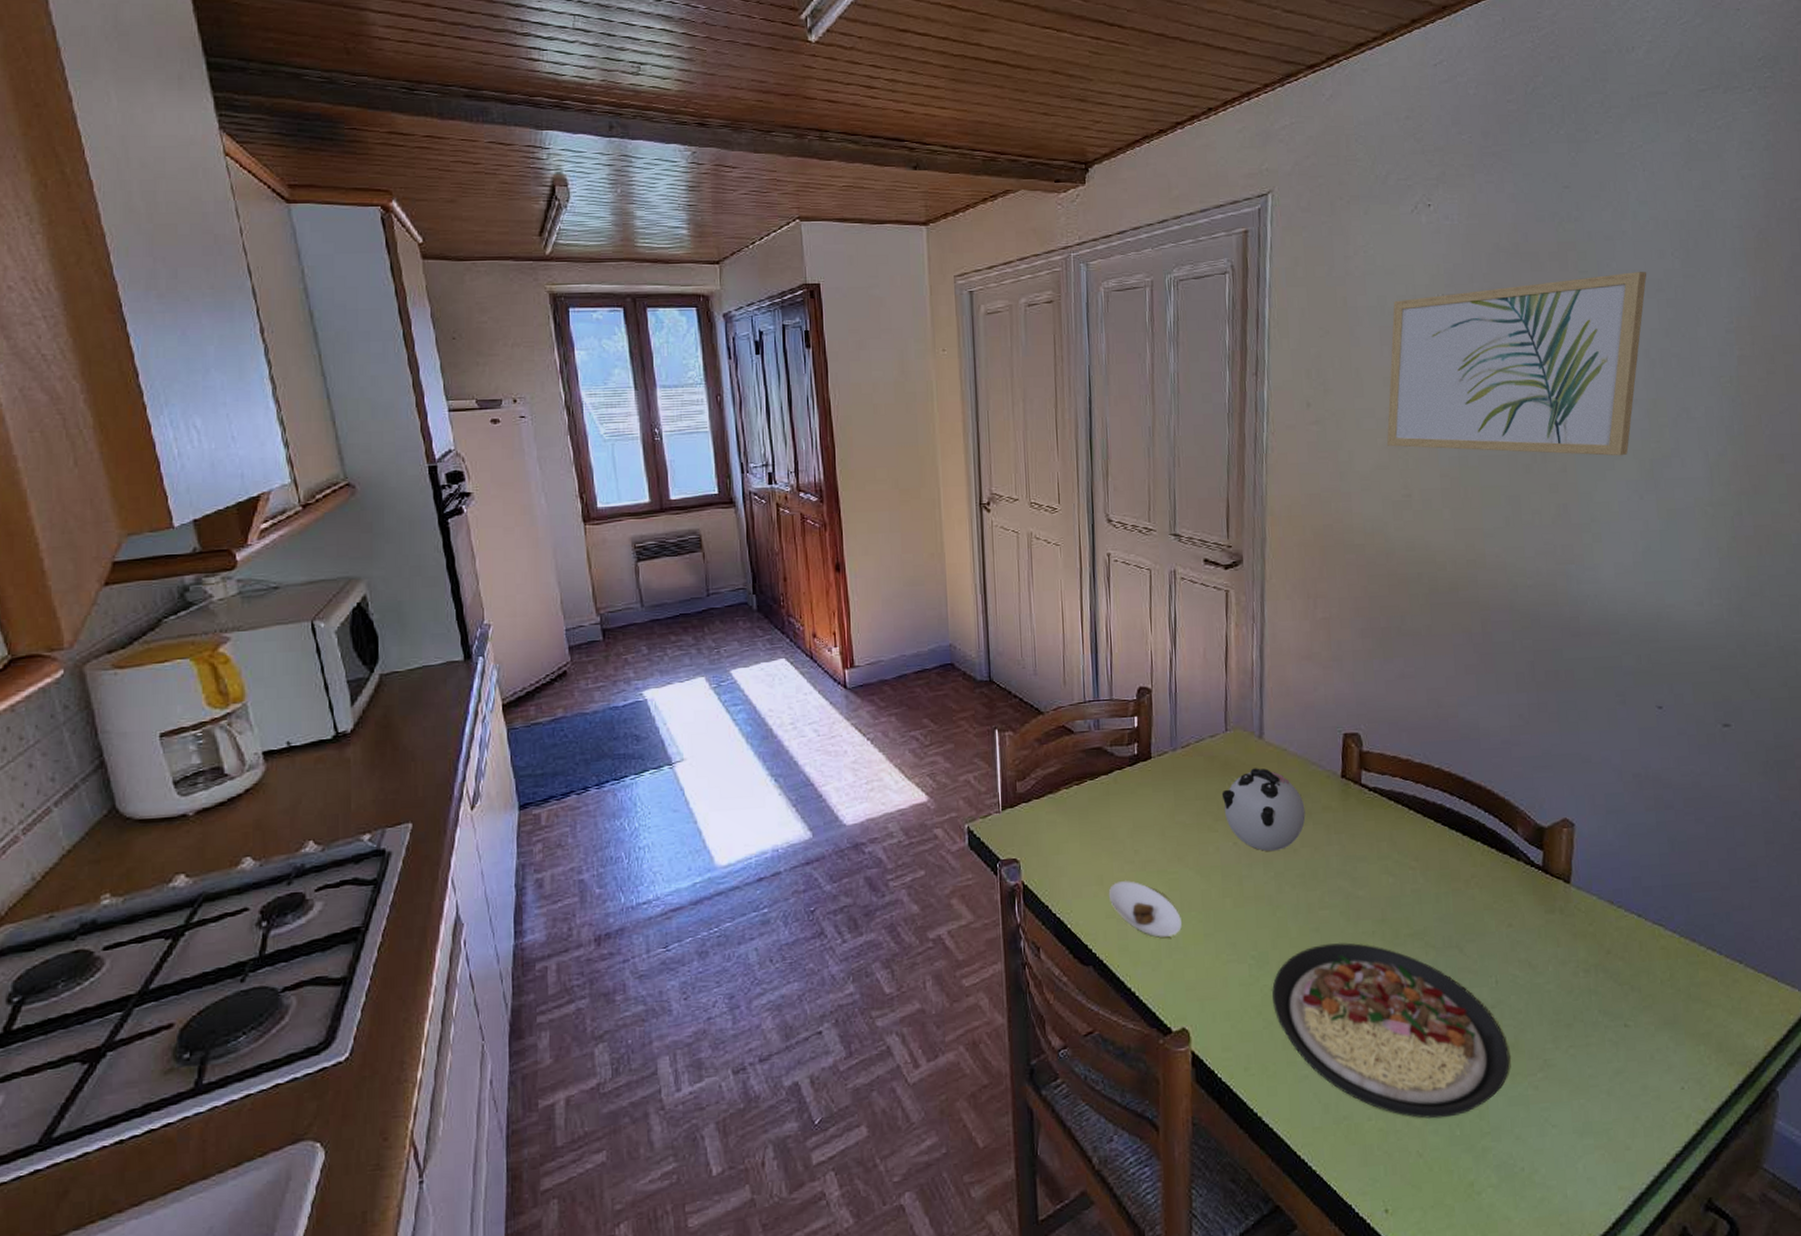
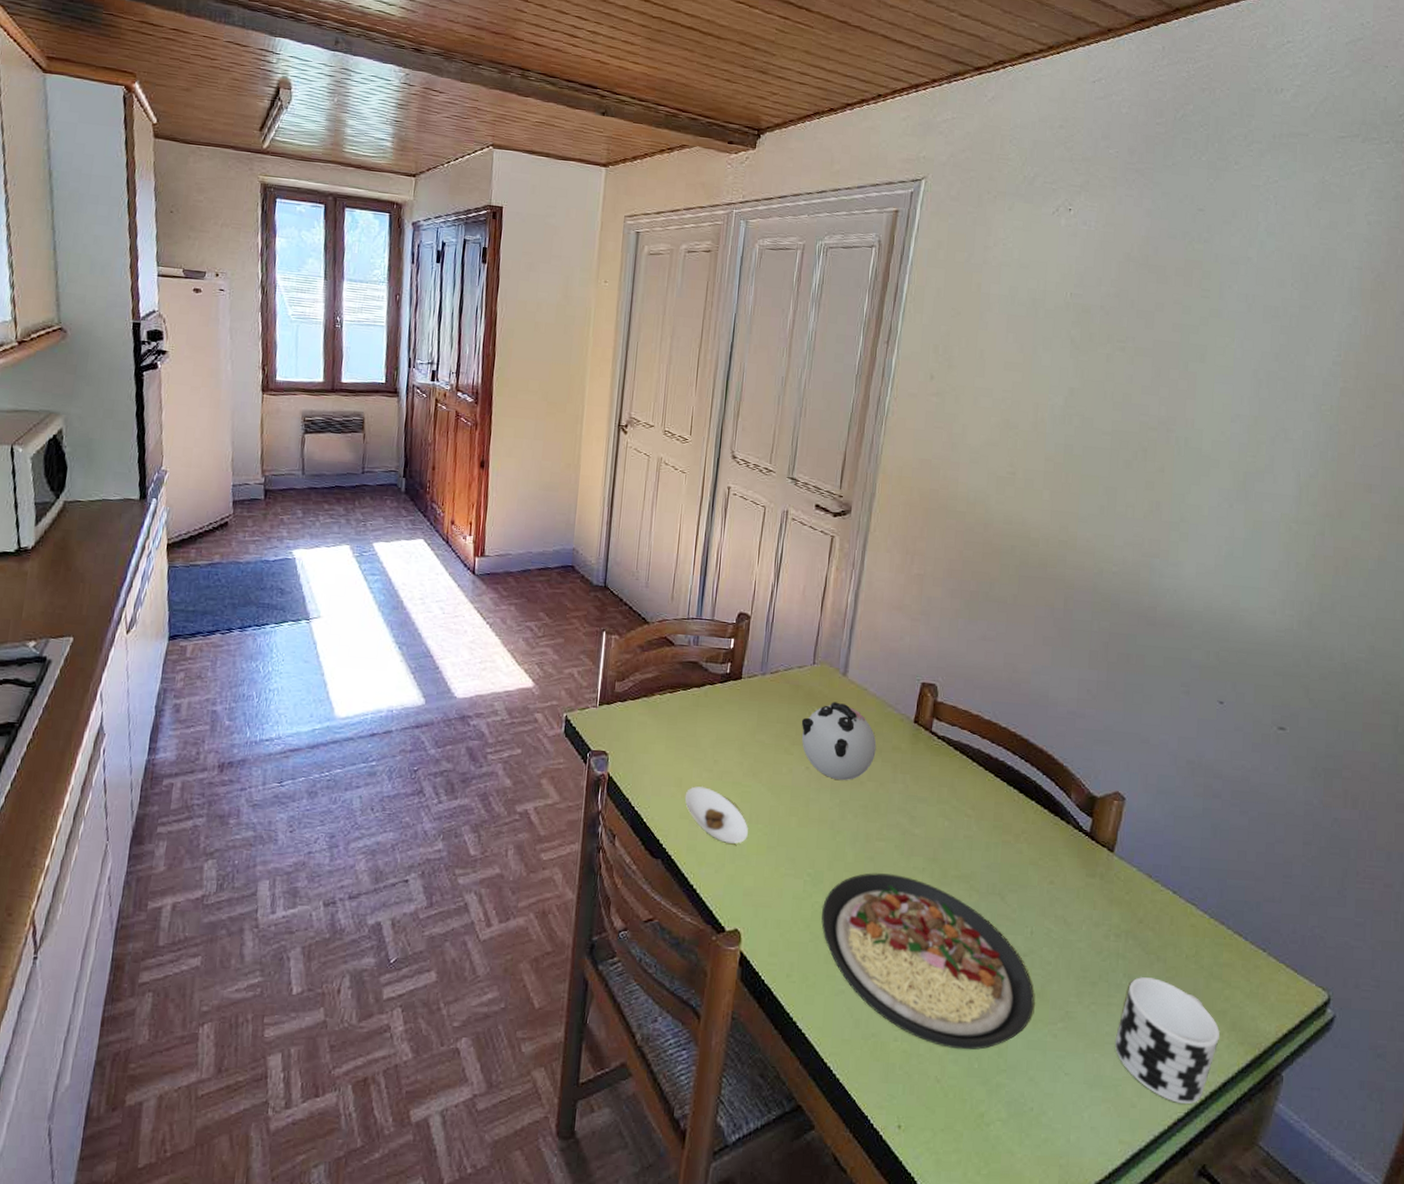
wall art: present [1386,272,1647,456] -> none [999,293,1266,465]
cup: none [1599,1009,1707,1138] -> present [1114,977,1220,1105]

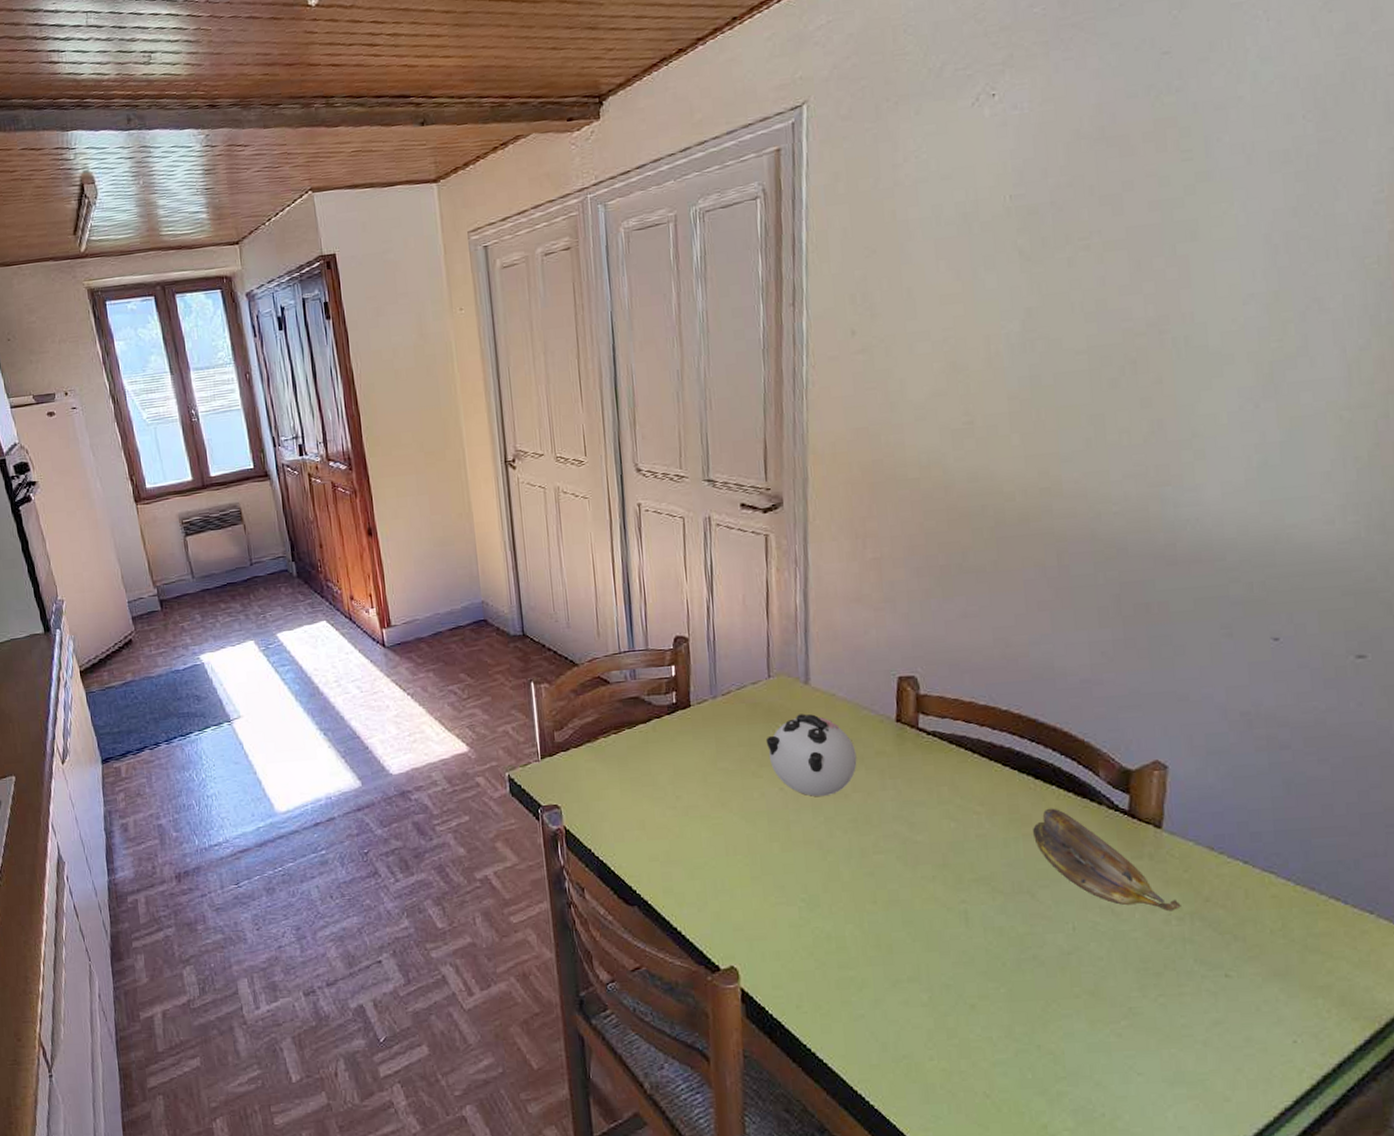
saucer: present [684,786,748,844] -> none [650,824,727,880]
plate: present [821,873,1035,1050] -> none [824,887,1090,1062]
banana: none [1011,820,1120,928] -> present [1033,808,1181,912]
cup: present [1114,977,1220,1105] -> none [1193,959,1326,1092]

